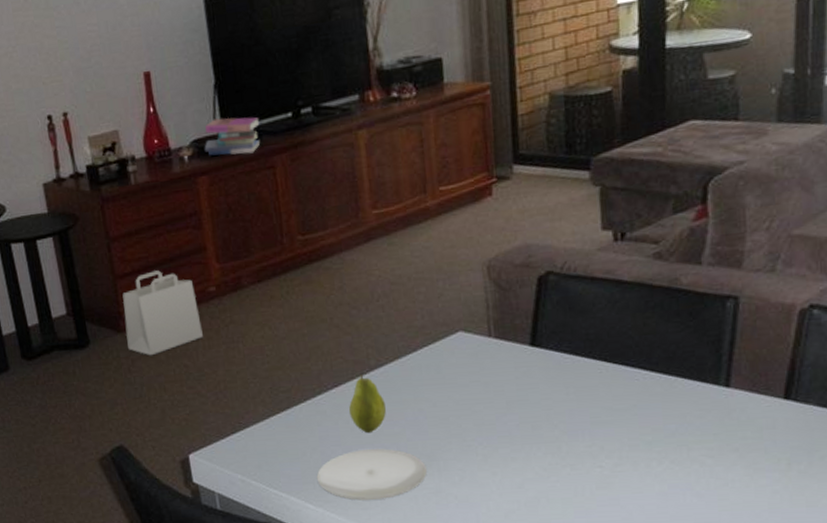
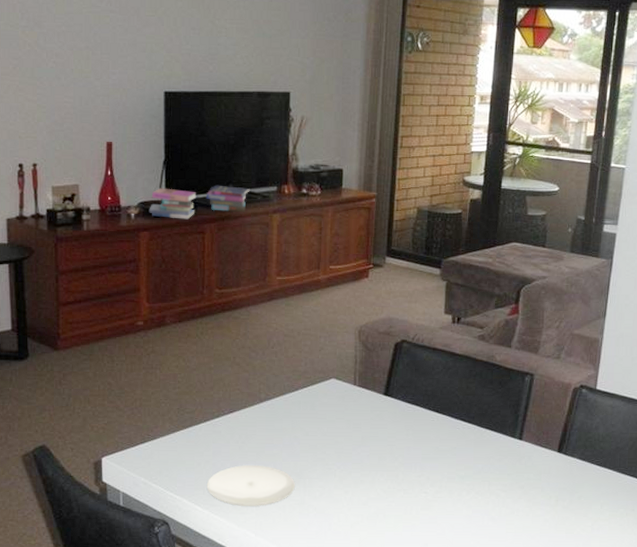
shopping bag: present [122,270,203,356] -> none [62,303,127,373]
books: none [270,102,325,137] -> present [206,185,250,212]
fruit: present [349,372,386,434] -> none [240,403,269,453]

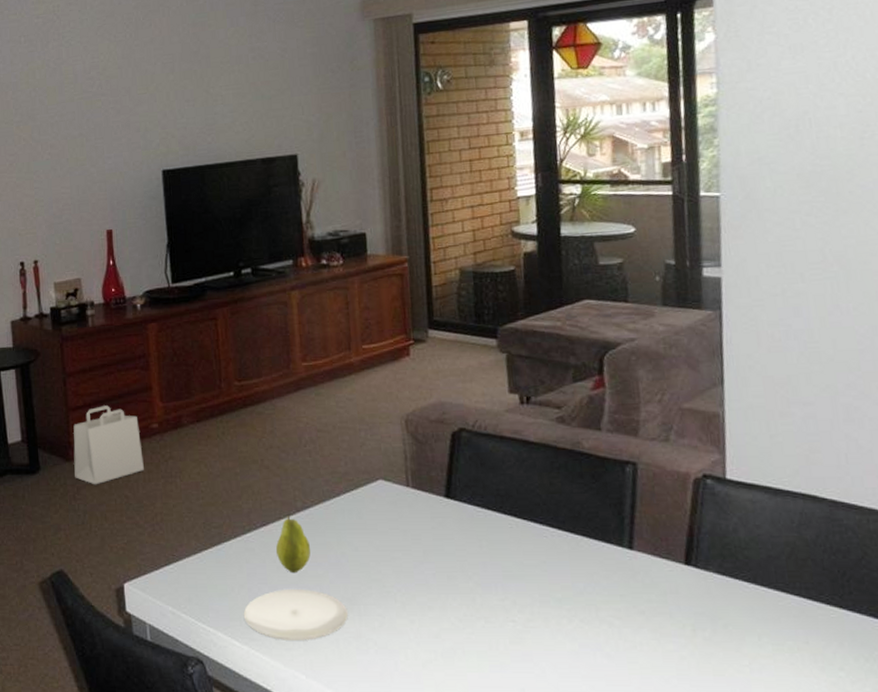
shopping bag: none [62,303,127,373] -> present [73,405,144,485]
books: present [149,188,197,220] -> none [155,273,205,306]
books: present [206,185,250,212] -> none [215,264,263,293]
fruit: none [240,403,269,453] -> present [276,513,311,574]

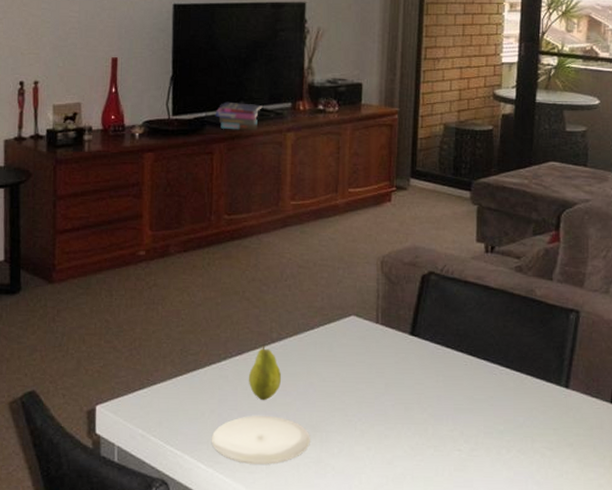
shopping bag: present [73,405,144,485] -> none [56,230,127,308]
books: none [215,264,263,293] -> present [215,101,263,130]

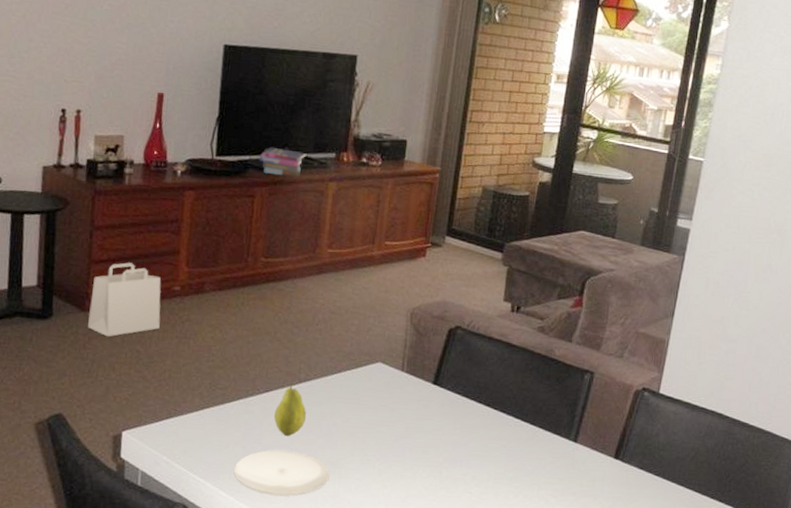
shopping bag: none [56,230,127,308] -> present [88,262,161,337]

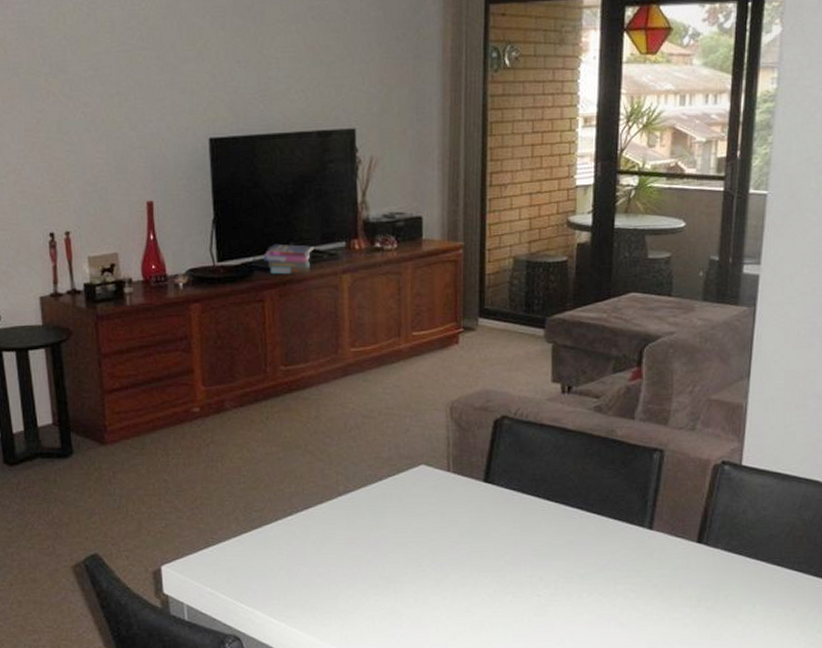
shopping bag: present [88,262,161,337] -> none [109,388,184,469]
plate: present [233,450,330,496] -> none [281,569,384,617]
fruit: present [274,383,306,437] -> none [317,497,350,555]

